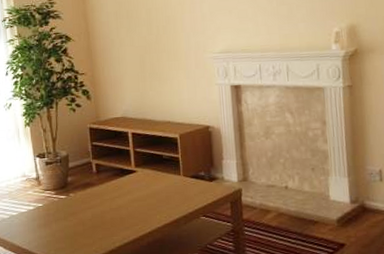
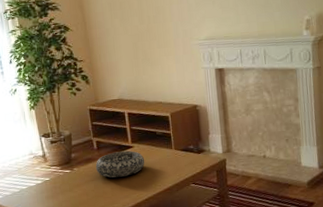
decorative bowl: none [94,176,150,206] -> present [95,150,145,178]

